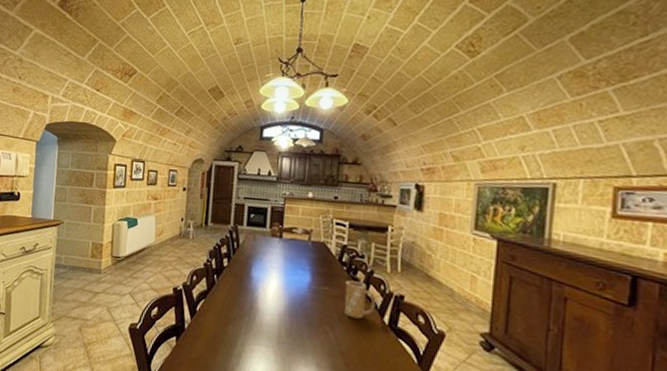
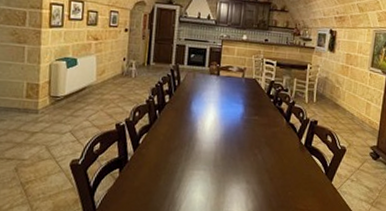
mug: present [344,280,376,319] -> none [270,110,296,142]

